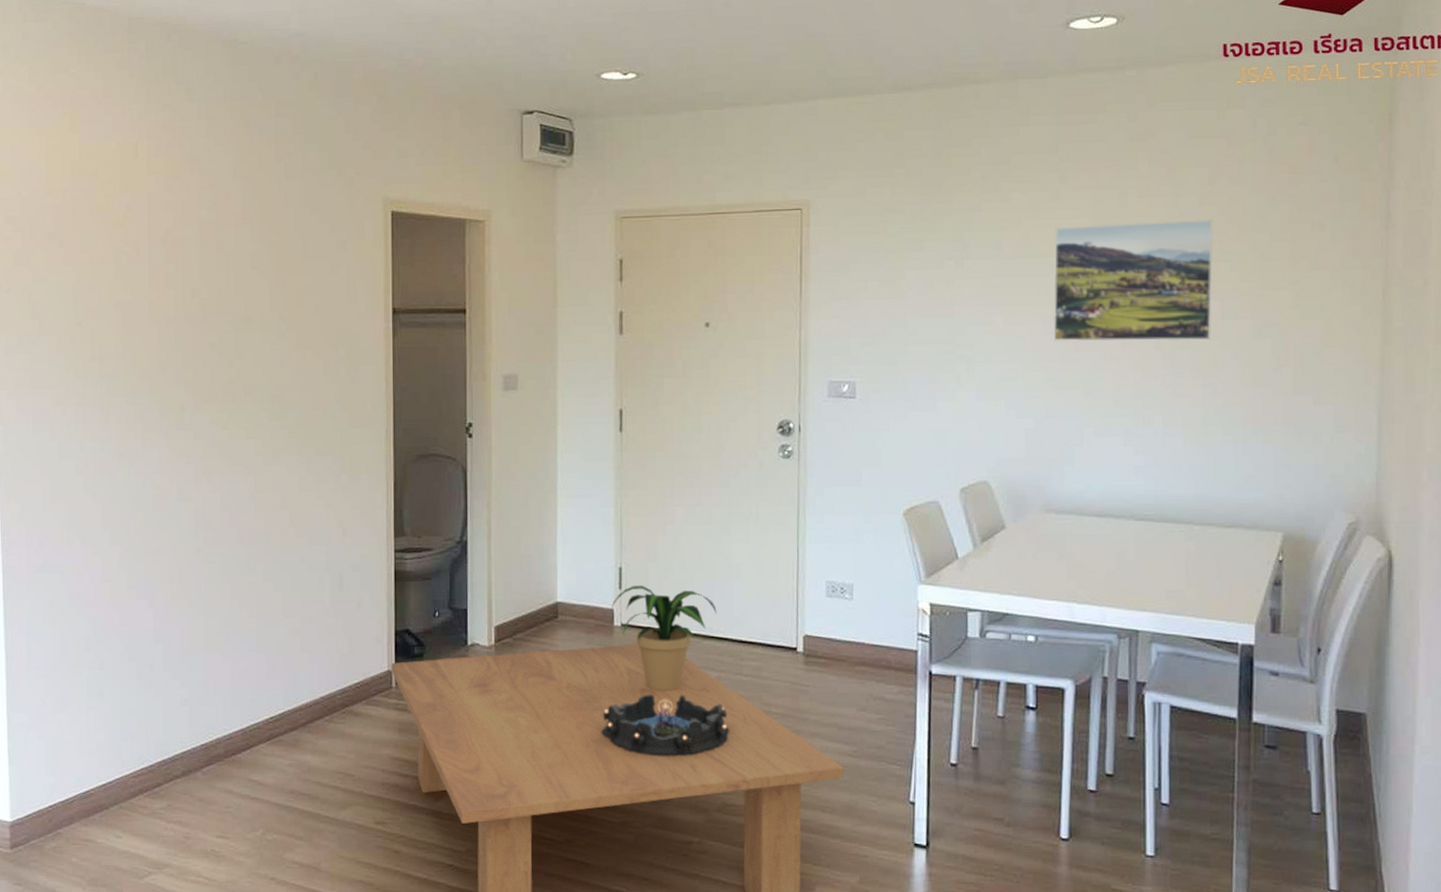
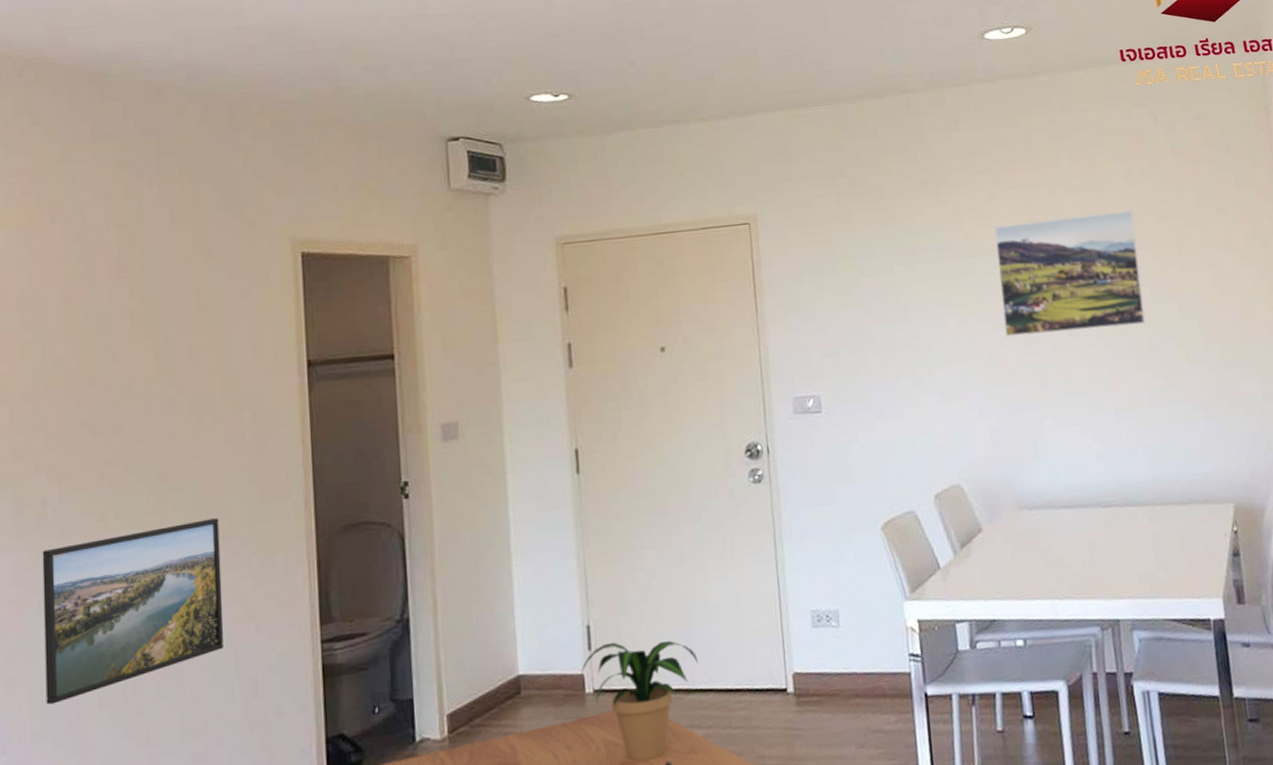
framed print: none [180,437,318,573] -> present [42,518,224,705]

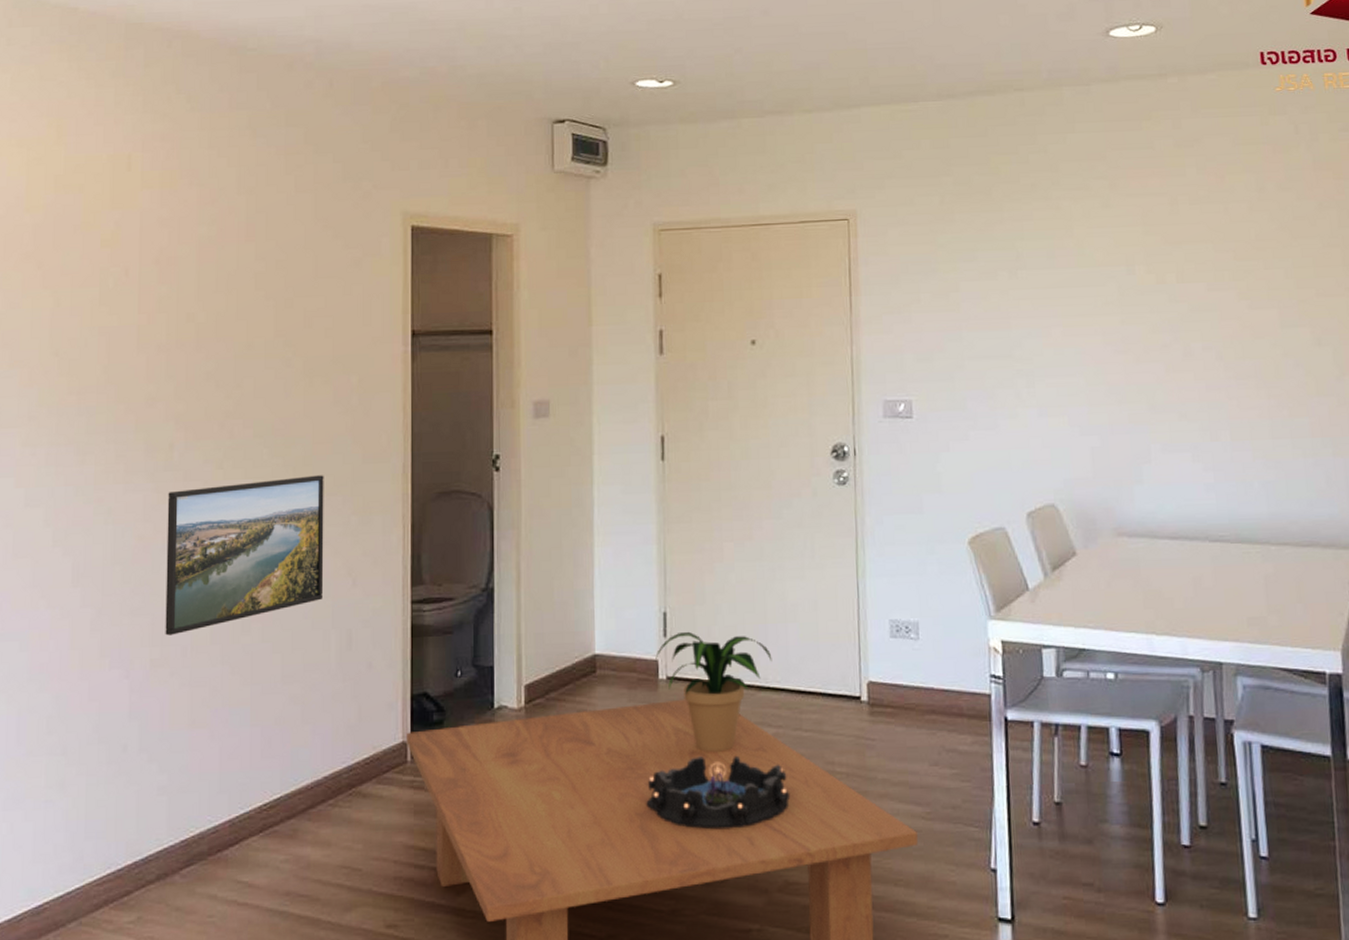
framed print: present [994,210,1146,337] -> none [1107,226,1272,354]

